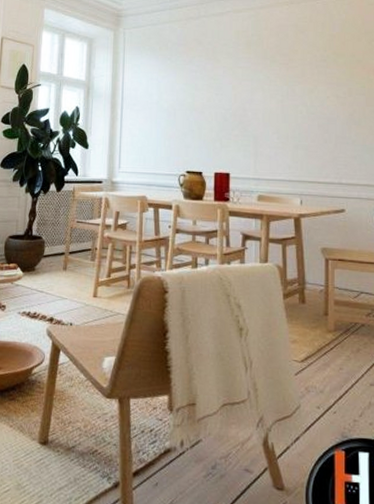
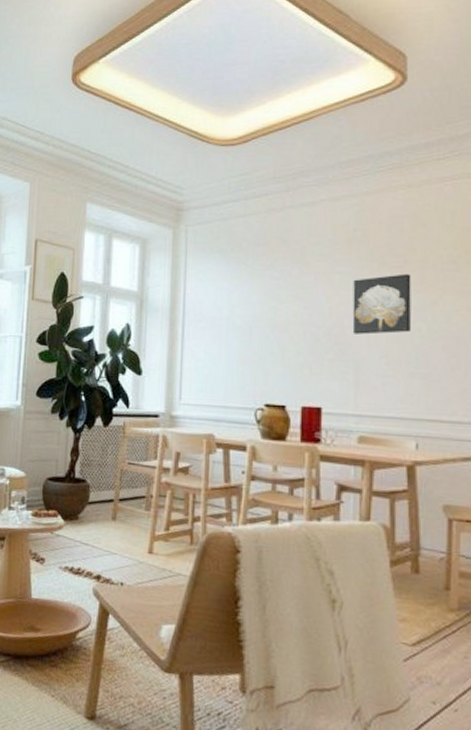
wall art: none [252,69,295,116] -> present [352,273,411,335]

